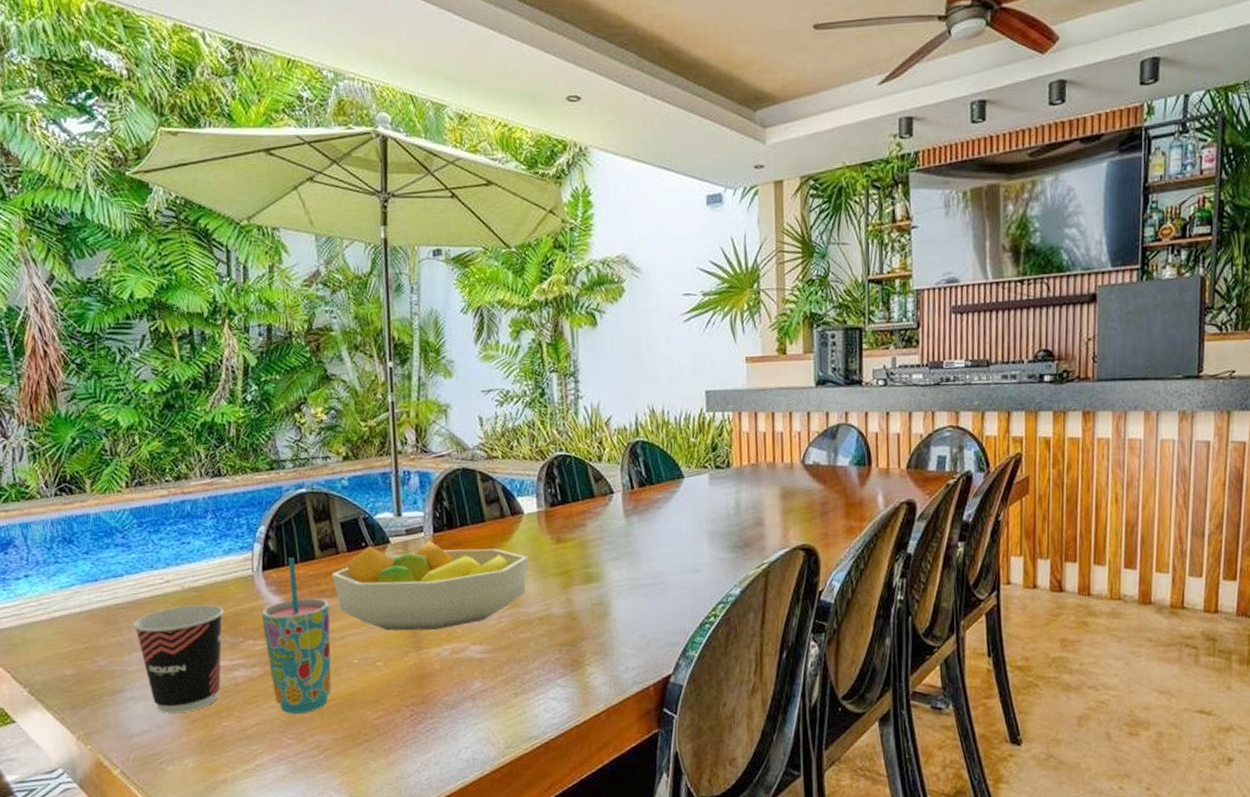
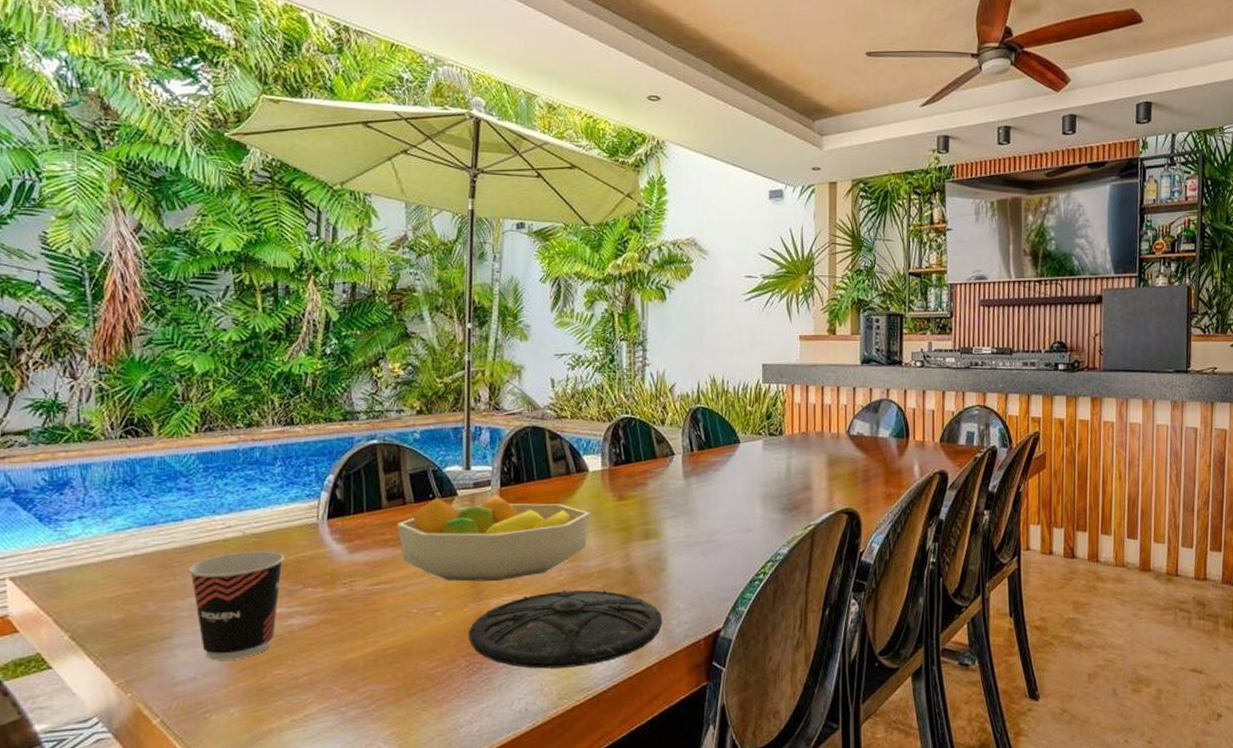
cup: present [261,558,332,714] -> none [323,507,393,663]
plate: none [411,637,609,718] -> present [469,590,663,669]

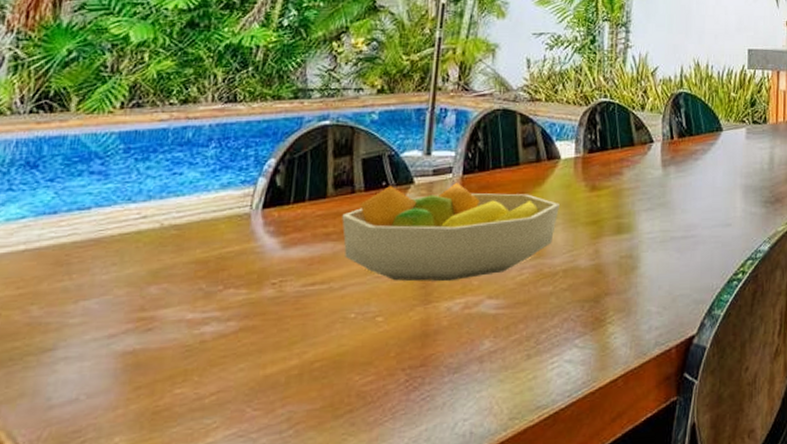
cup: present [188,551,284,661] -> none [88,245,206,378]
plate: present [469,590,663,669] -> none [412,291,632,383]

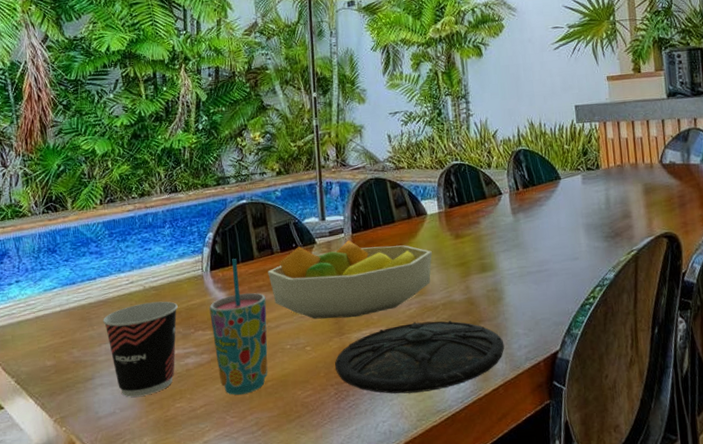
cup: none [88,245,206,378] -> present [103,301,178,397]
cup: none [247,195,333,379] -> present [209,259,268,395]
plate: none [412,291,632,383] -> present [335,321,505,394]

